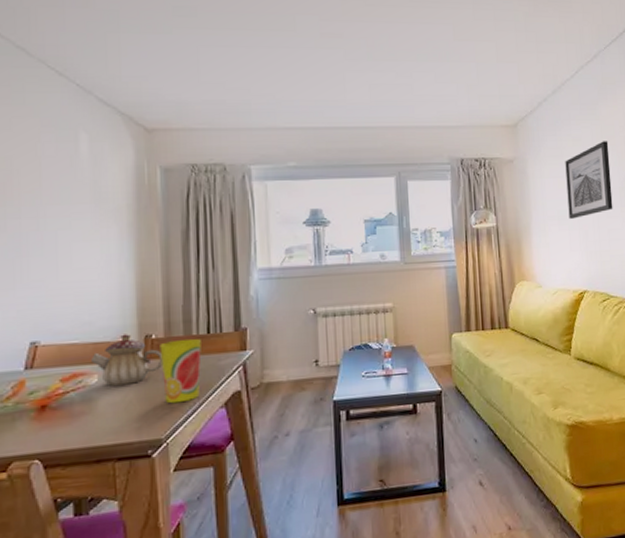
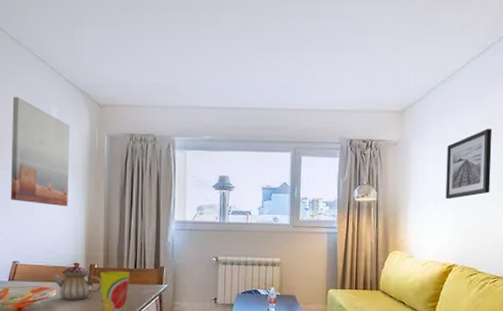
wall art: none [21,123,109,262] -> present [11,97,70,206]

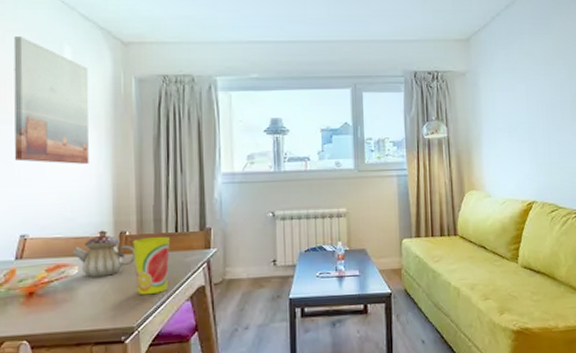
wall art: present [445,129,492,199] -> none [517,55,564,131]

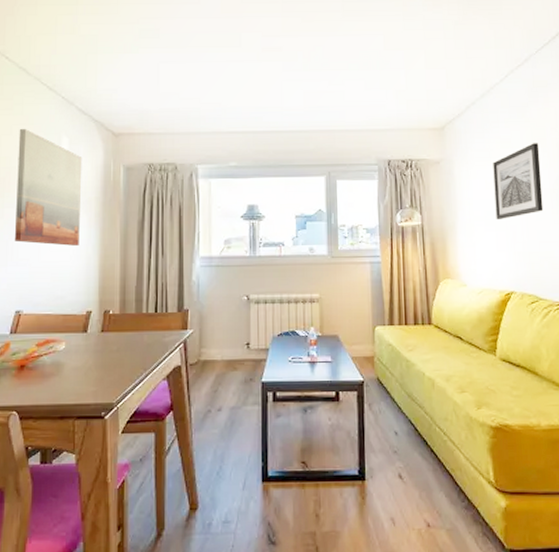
teapot: present [73,230,136,277] -> none [61,309,118,353]
cup: present [133,237,170,295] -> none [115,317,149,373]
wall art: none [517,55,564,131] -> present [493,143,544,219]

